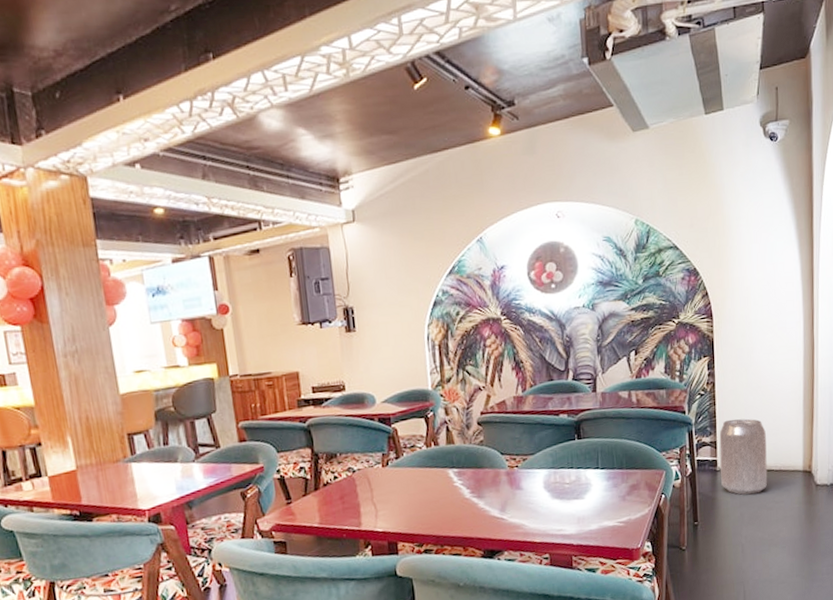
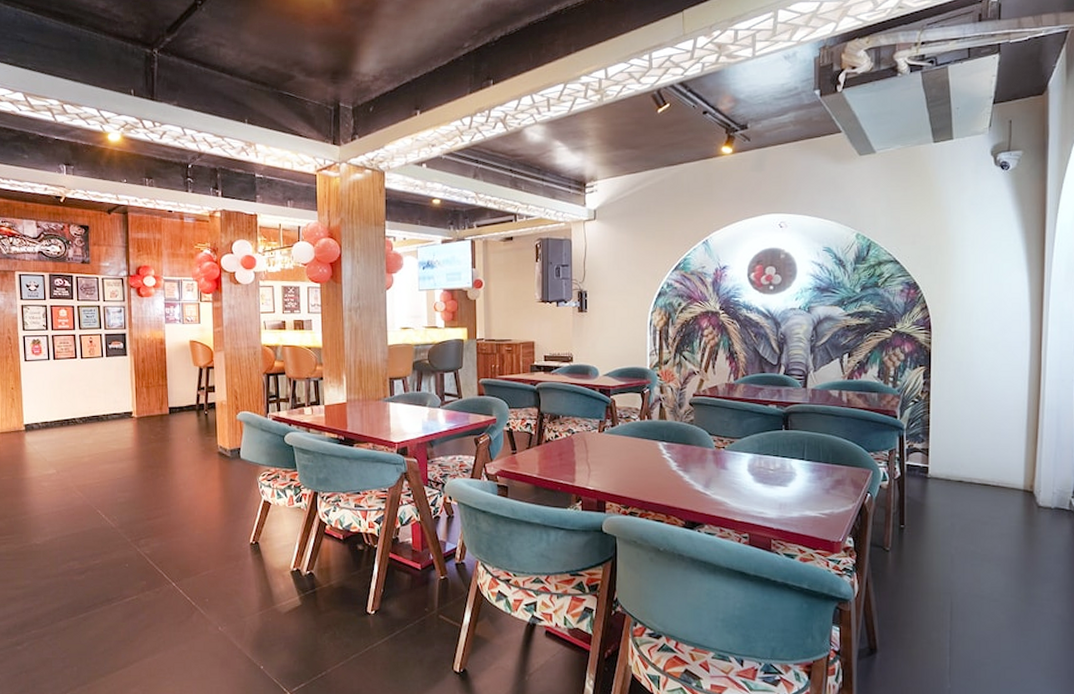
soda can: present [719,418,768,495] -> none [932,429,983,506]

